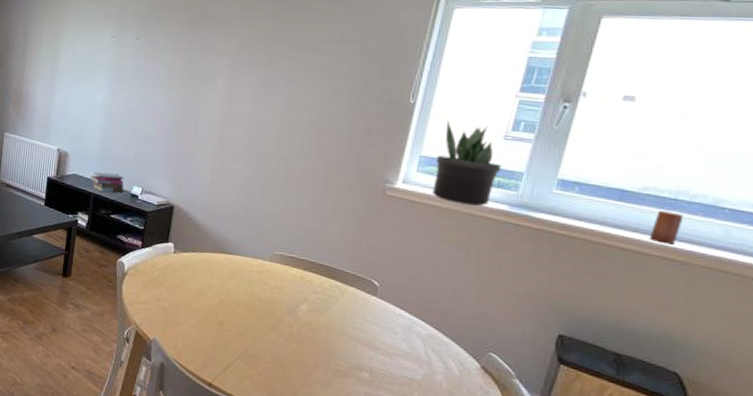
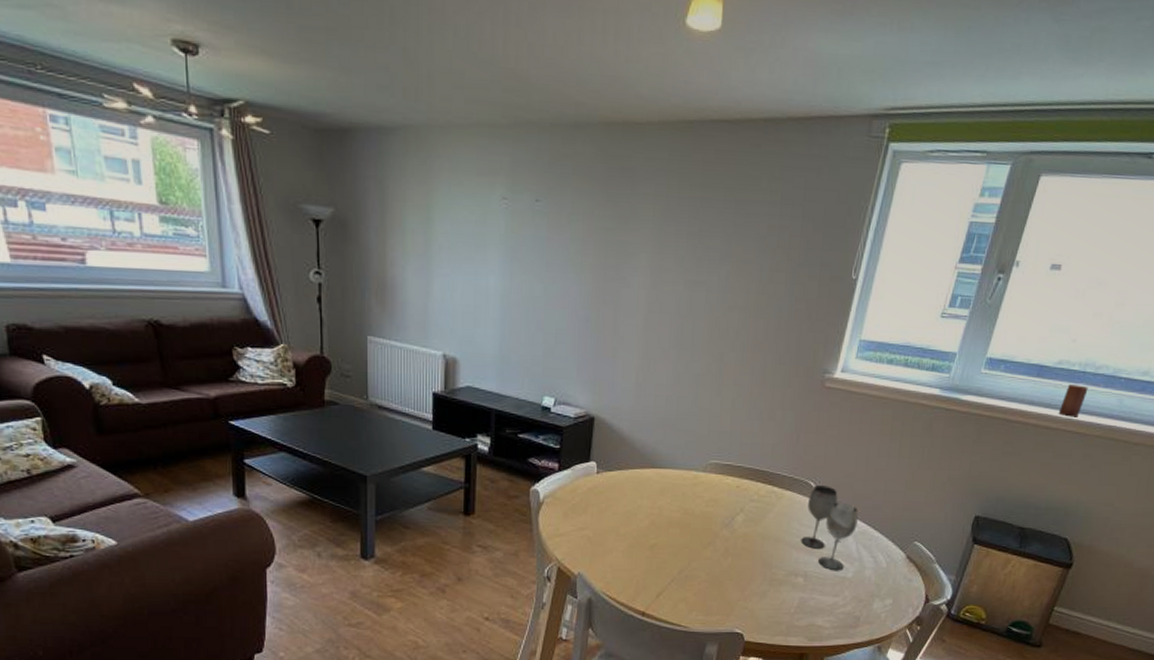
books: present [91,171,124,193] -> none [490,381,533,408]
wineglass: none [365,285,425,372] -> present [801,485,858,571]
planter: present [432,120,501,207] -> none [870,297,937,393]

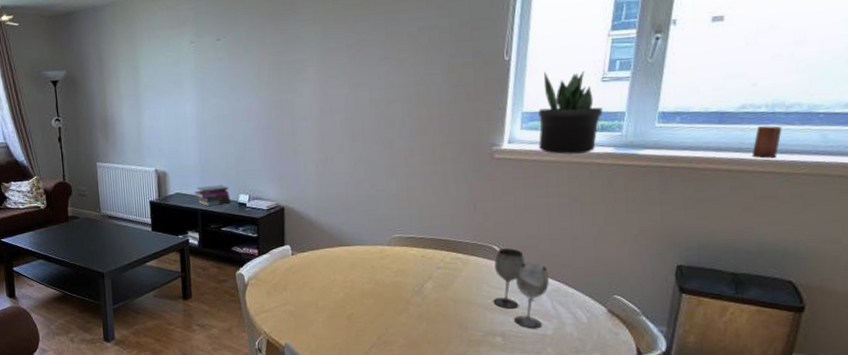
books: none [490,381,533,408] -> present [194,185,231,207]
planter: none [870,297,937,393] -> present [538,71,603,155]

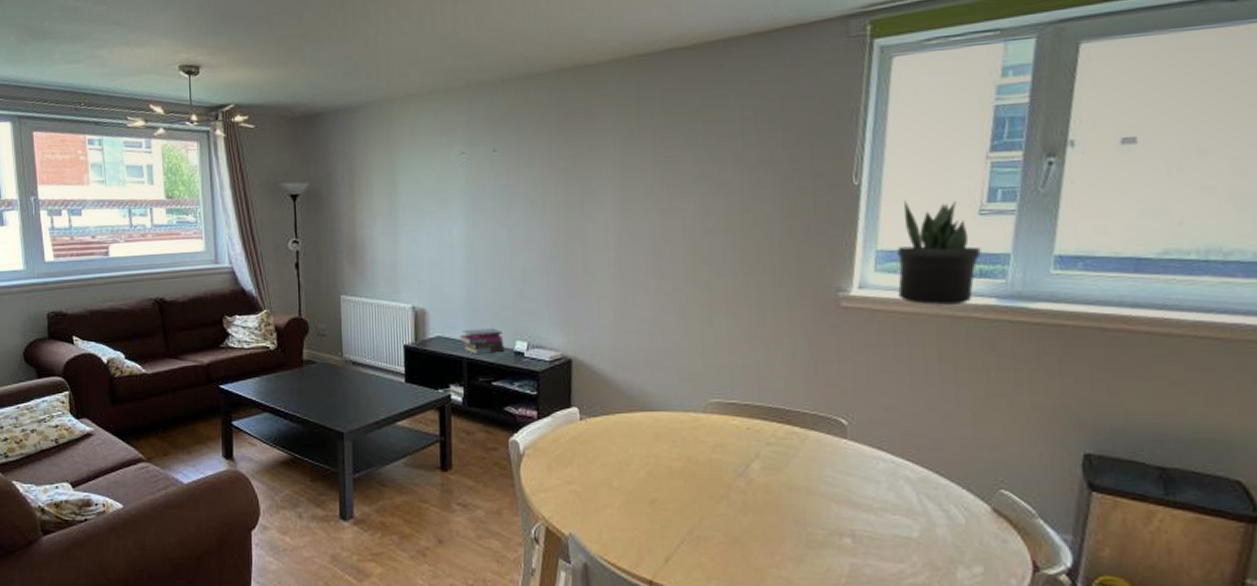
wineglass: present [493,248,549,329] -> none [840,423,914,530]
candle: present [752,126,782,159] -> none [1180,277,1220,319]

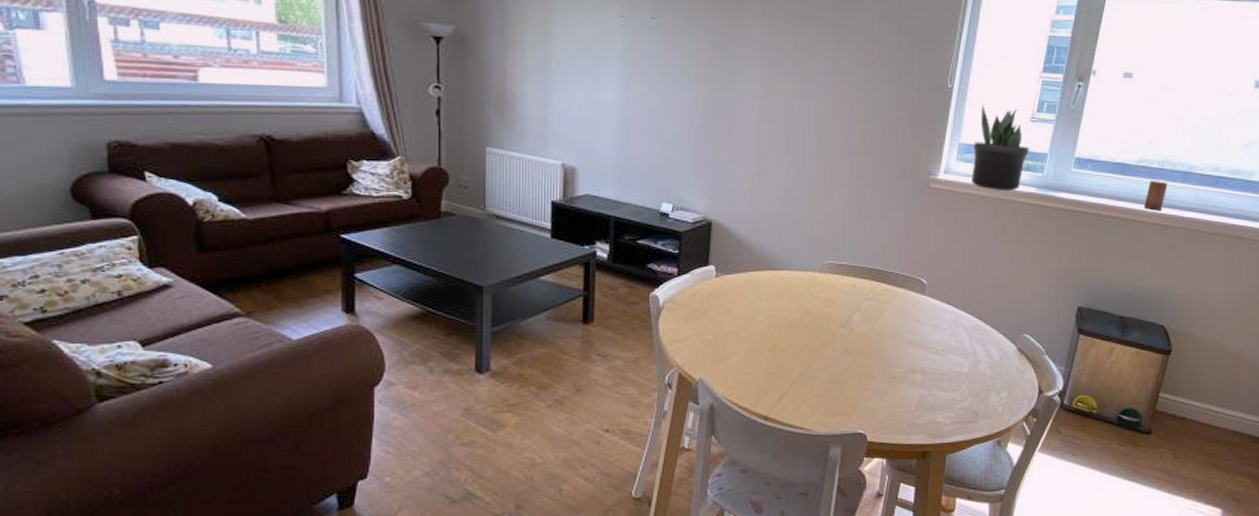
books: present [460,328,505,355] -> none [608,189,651,214]
candle: none [1180,277,1220,319] -> present [1143,181,1168,211]

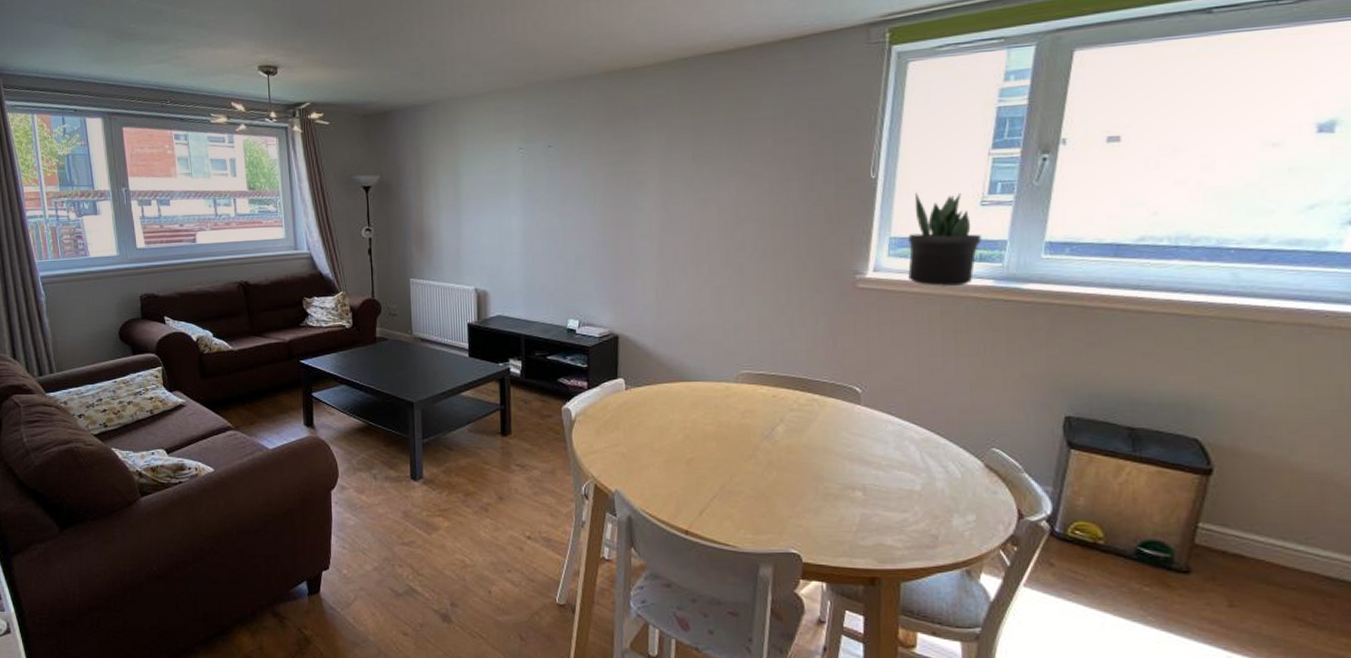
candle: present [1143,181,1168,211] -> none [1152,261,1187,298]

